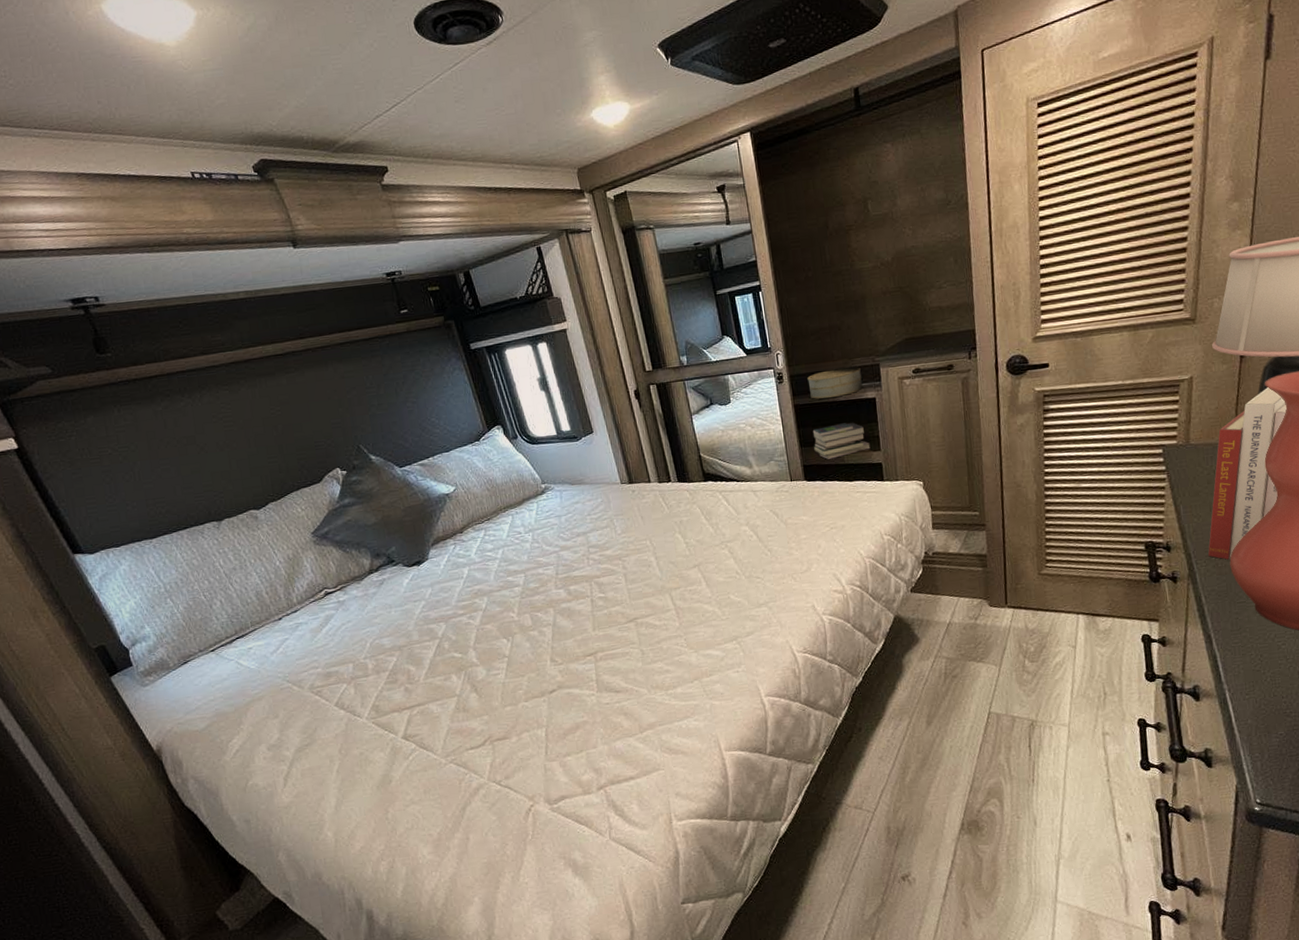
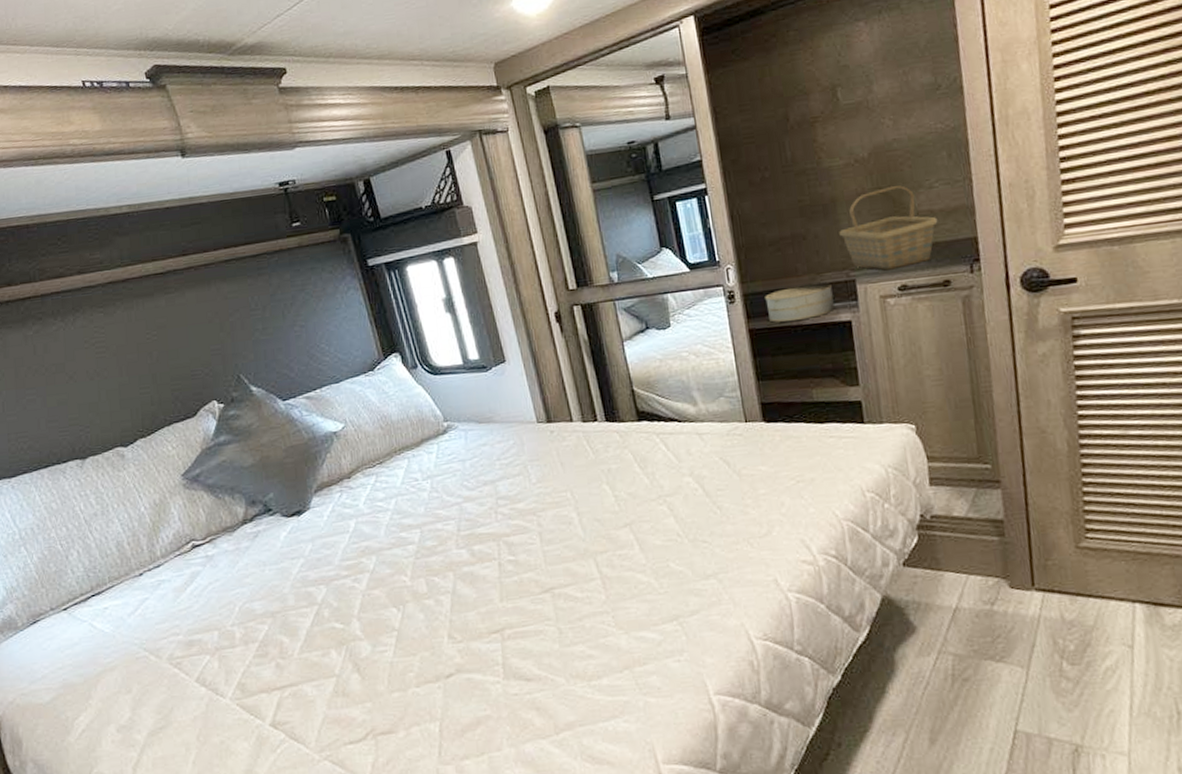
books: present [812,422,871,459] -> none [772,350,846,396]
basket: none [867,286,945,358] -> present [839,185,938,272]

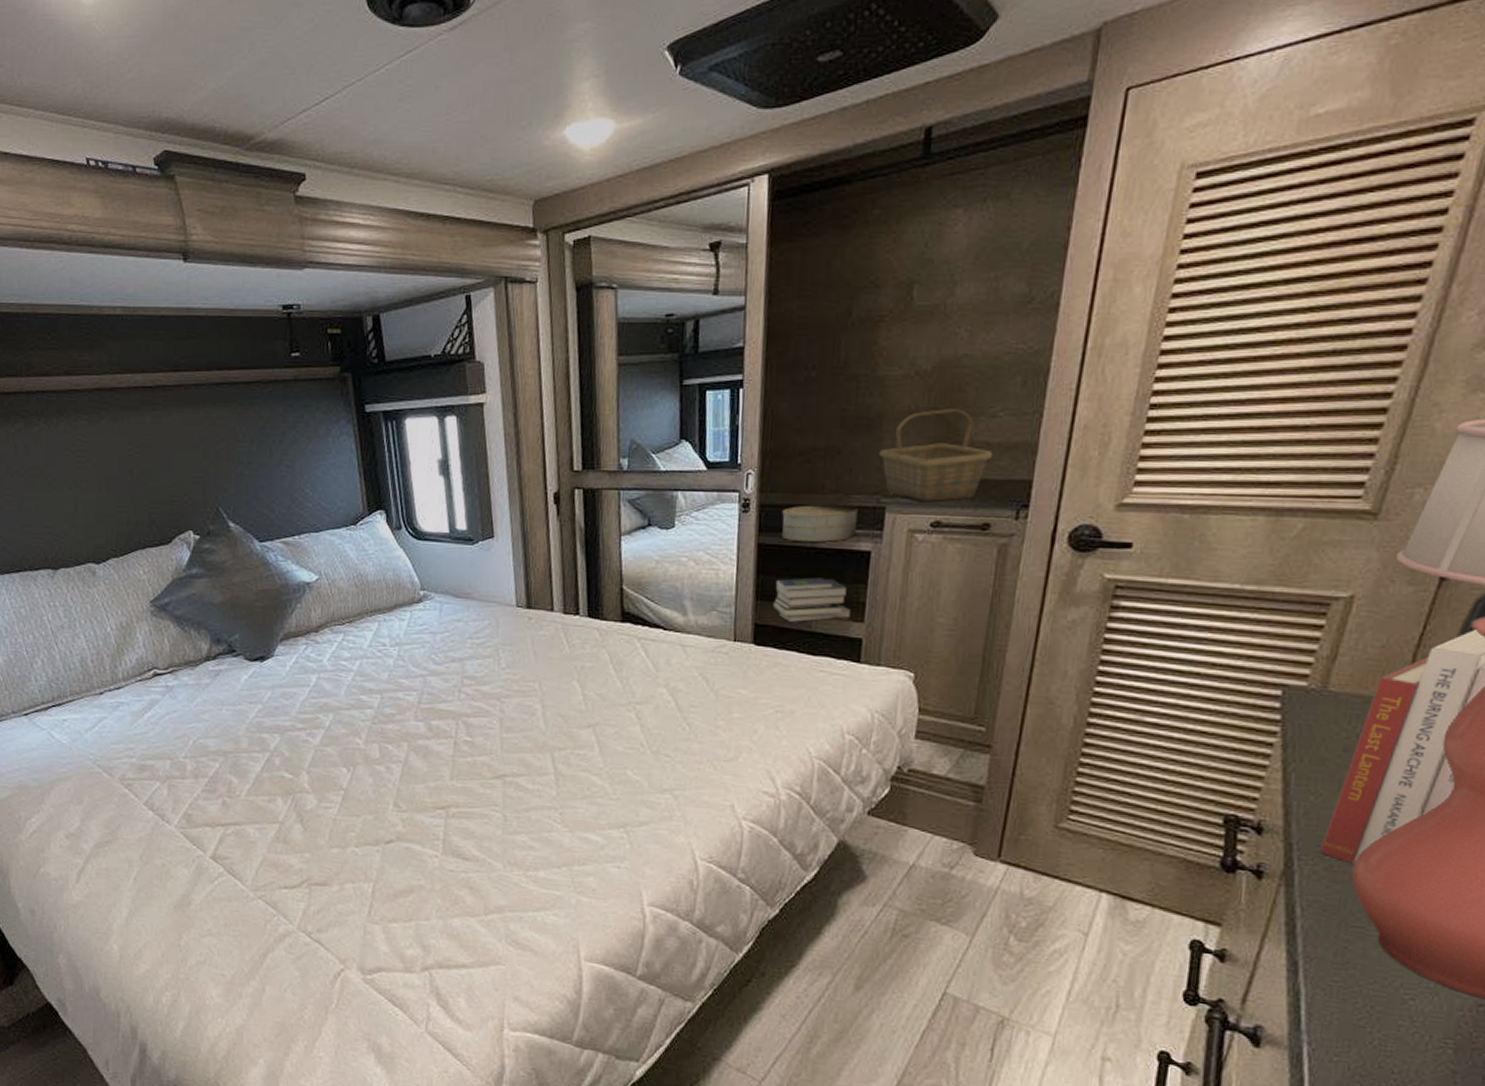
books: none [772,350,846,396] -> present [773,577,851,622]

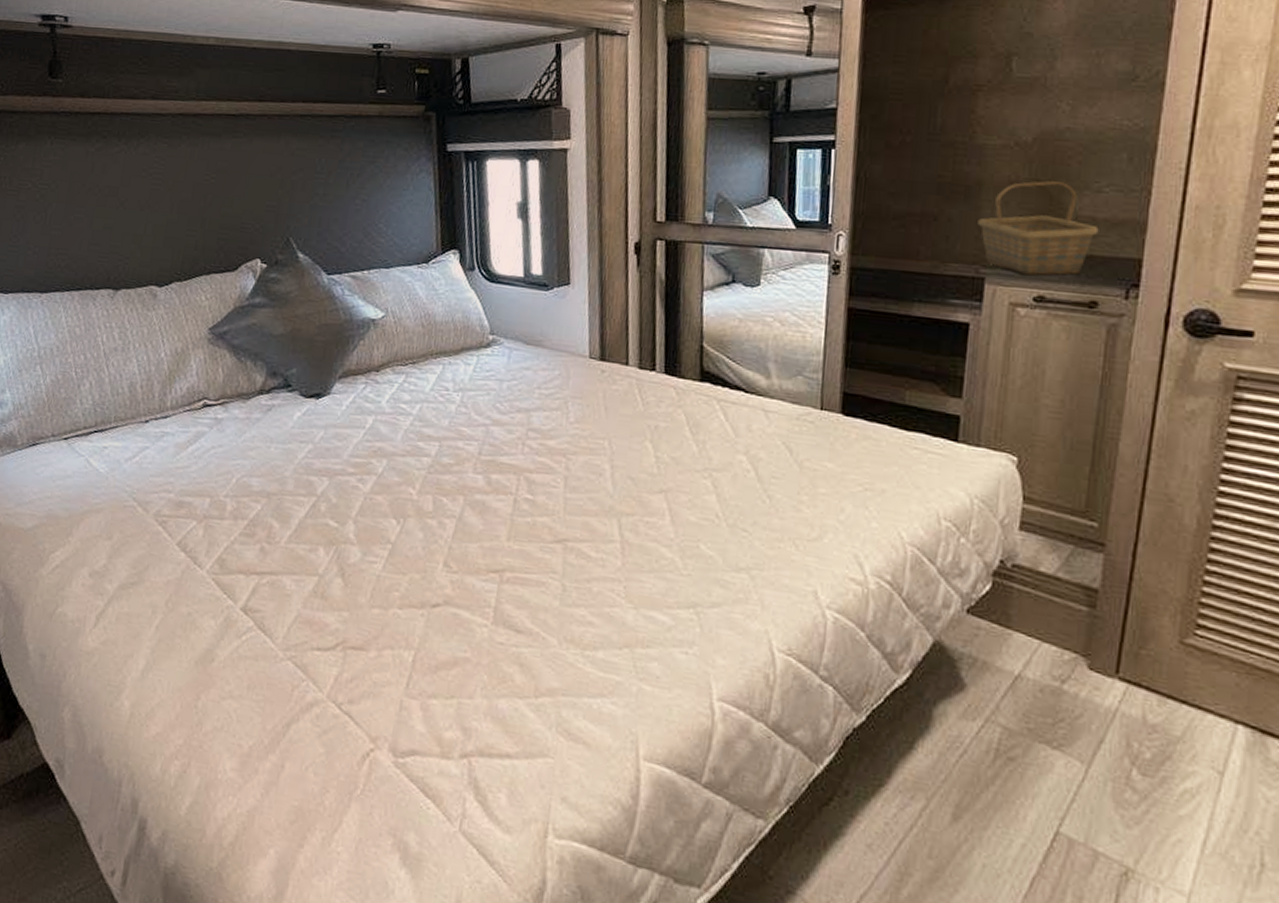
books: present [773,577,851,622] -> none [863,346,948,394]
decorative box: present [780,505,858,543] -> none [872,270,955,311]

